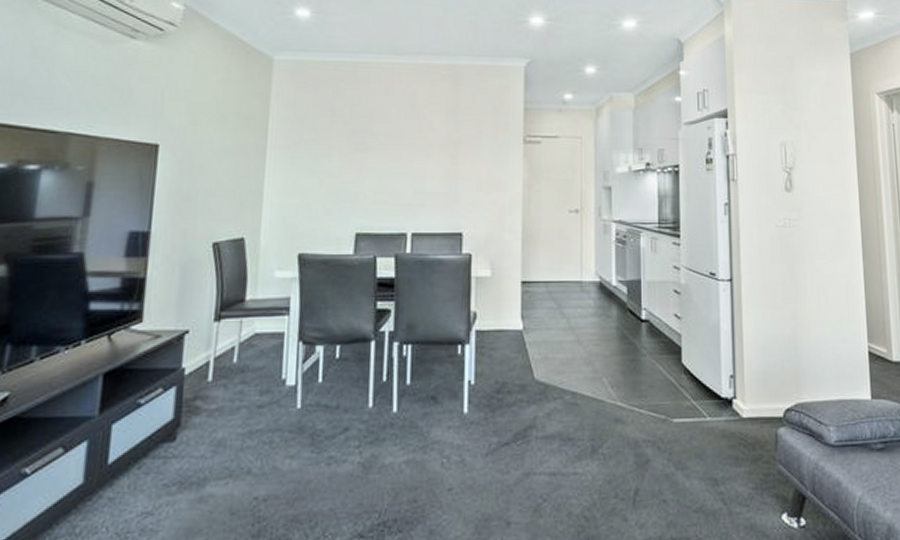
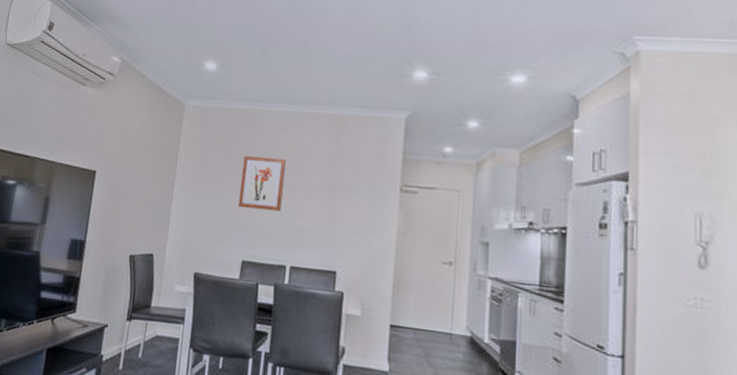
wall art: none [346,114,400,175] -> present [237,156,286,212]

